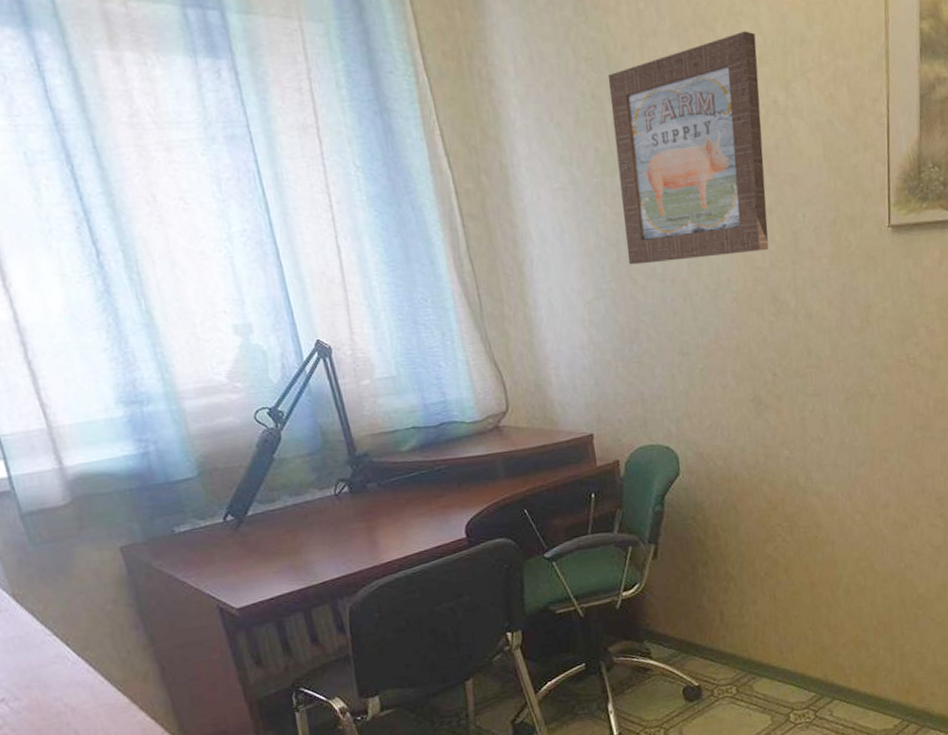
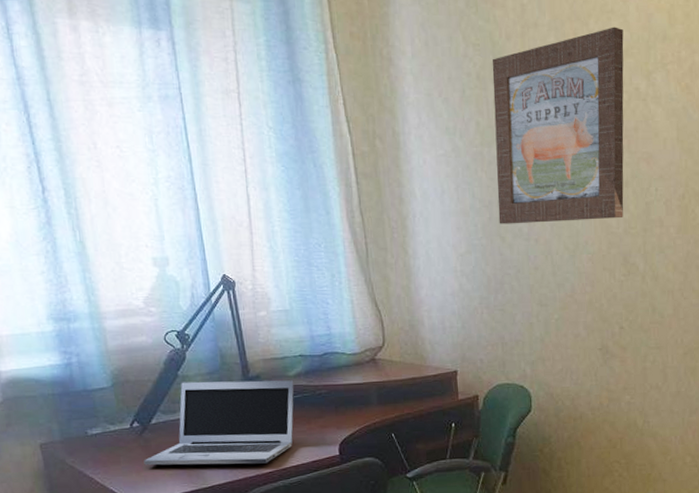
laptop: none [242,456,412,564] -> present [144,380,294,466]

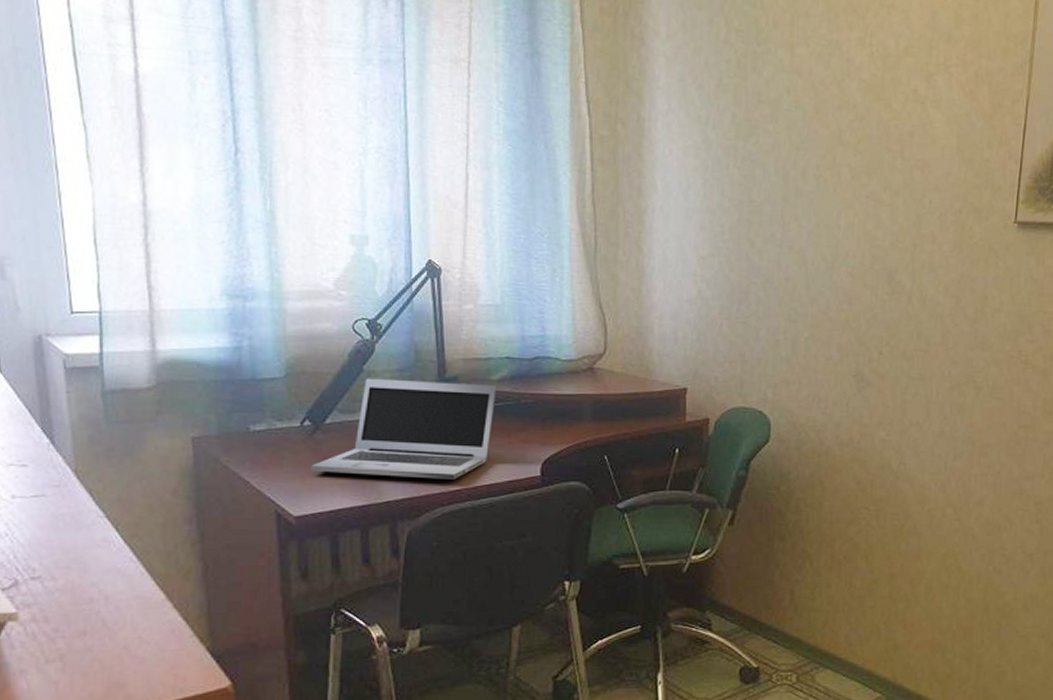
wall art: present [492,27,624,224] -> none [749,22,904,231]

